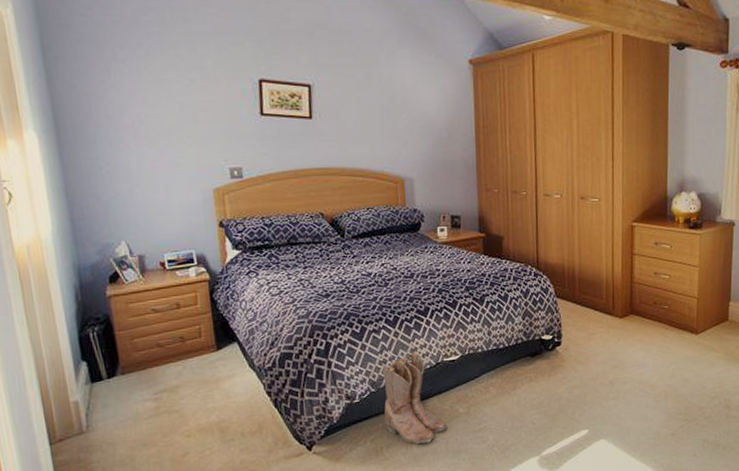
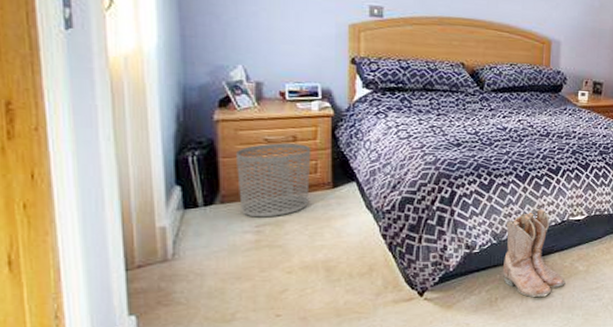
waste bin: none [129,310,197,386] -> present [236,143,311,218]

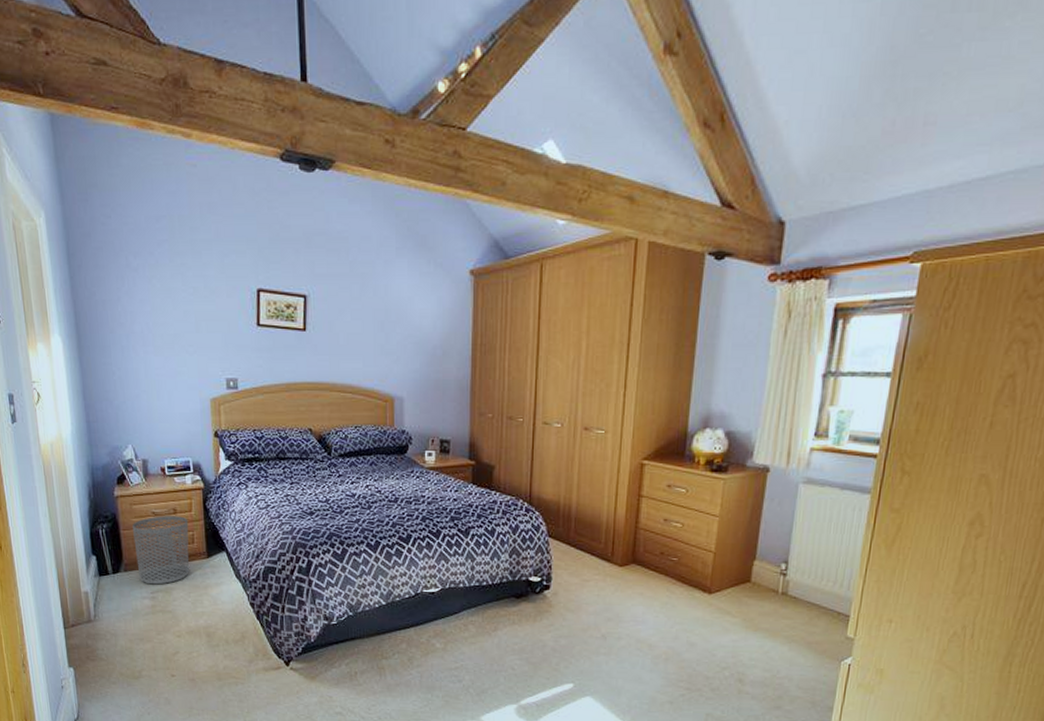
boots: present [502,209,566,298] -> none [359,580,423,675]

